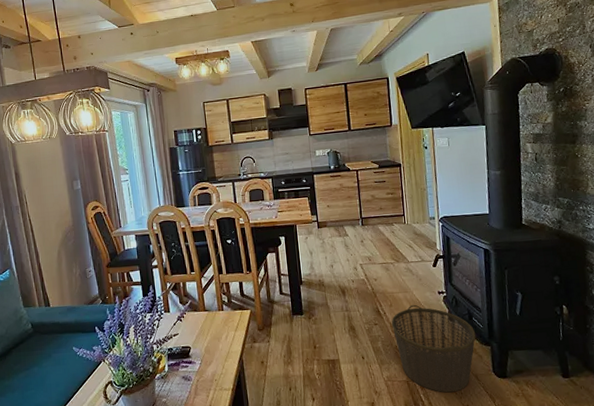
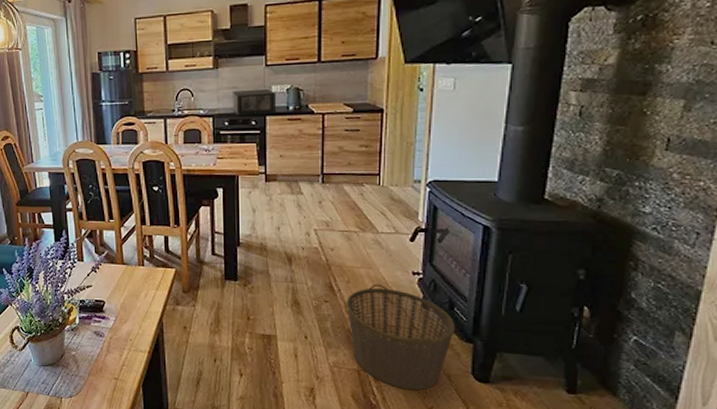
microwave: none [285,153,321,176] -> present [232,88,277,115]

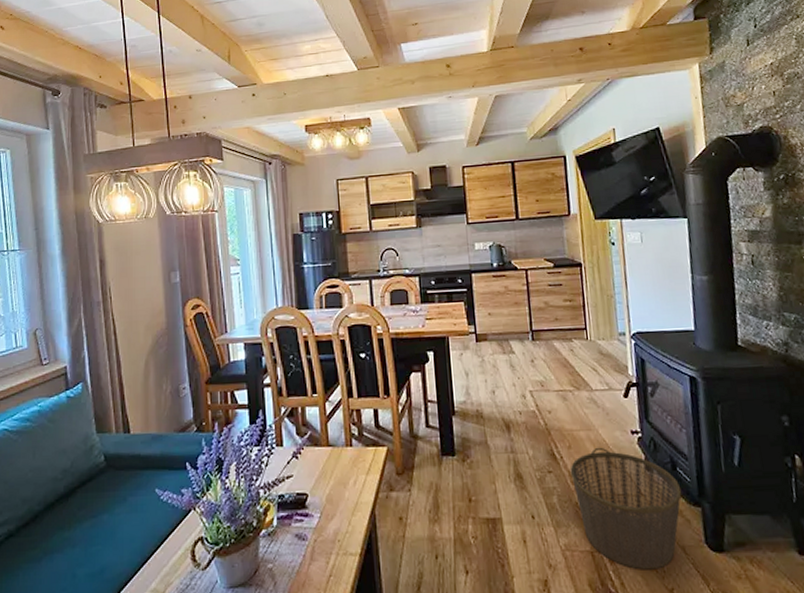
microwave: present [232,88,277,115] -> none [436,246,481,274]

